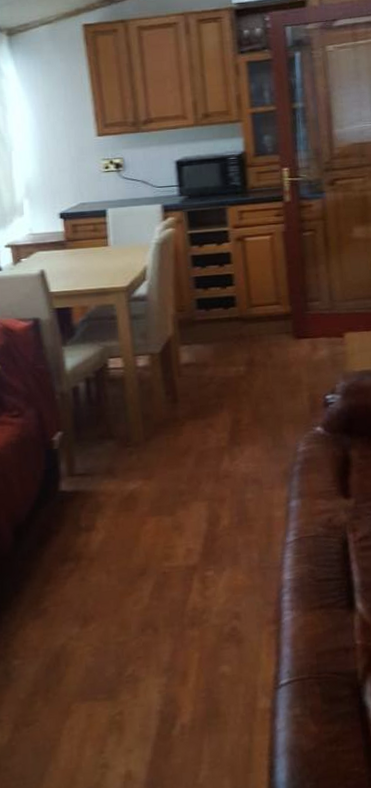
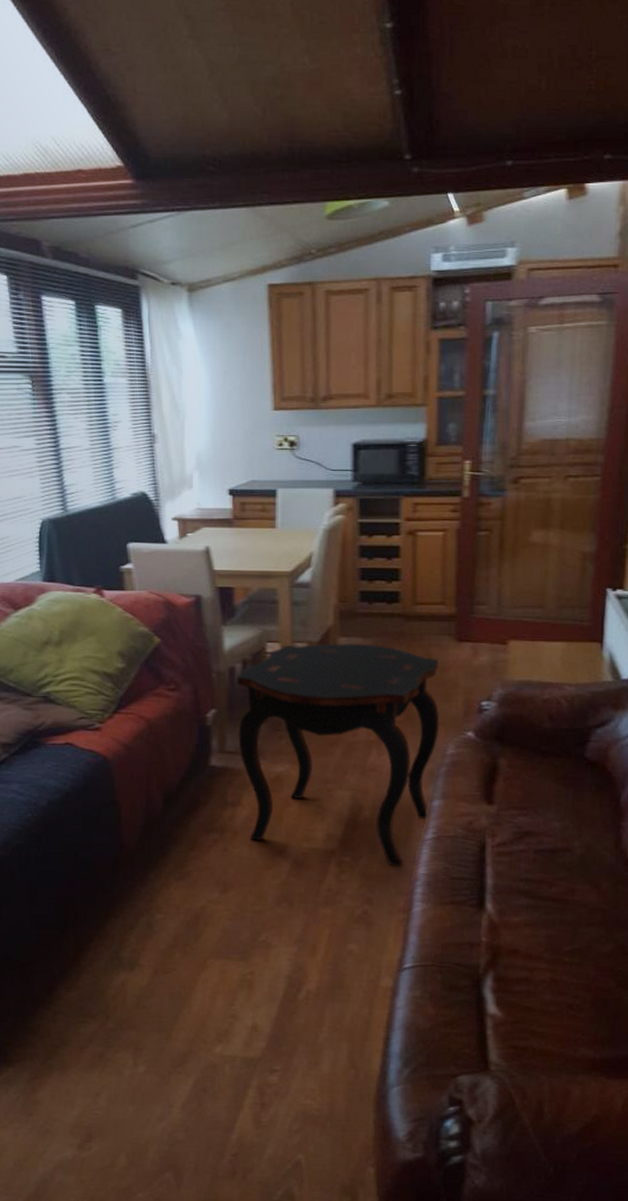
side table: none [80,350,288,576] -> present [236,643,440,867]

